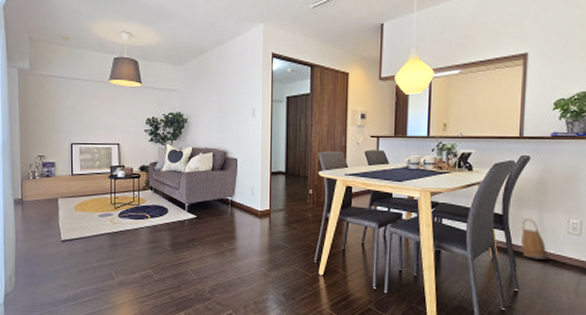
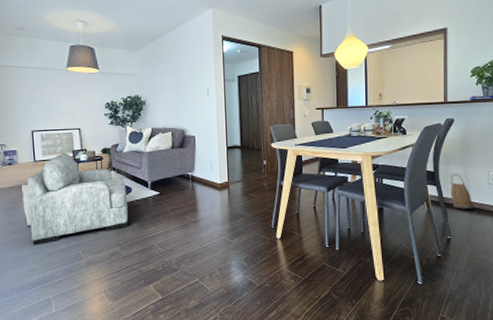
armchair: none [63,168,164,261] -> present [26,153,129,245]

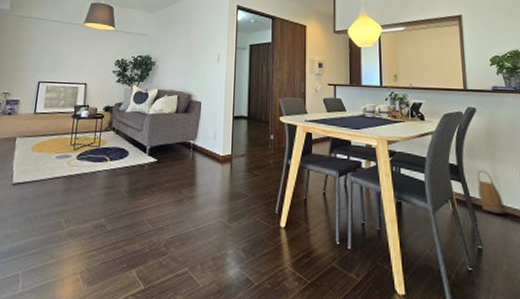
armchair: present [26,153,129,245] -> none [13,107,124,207]

